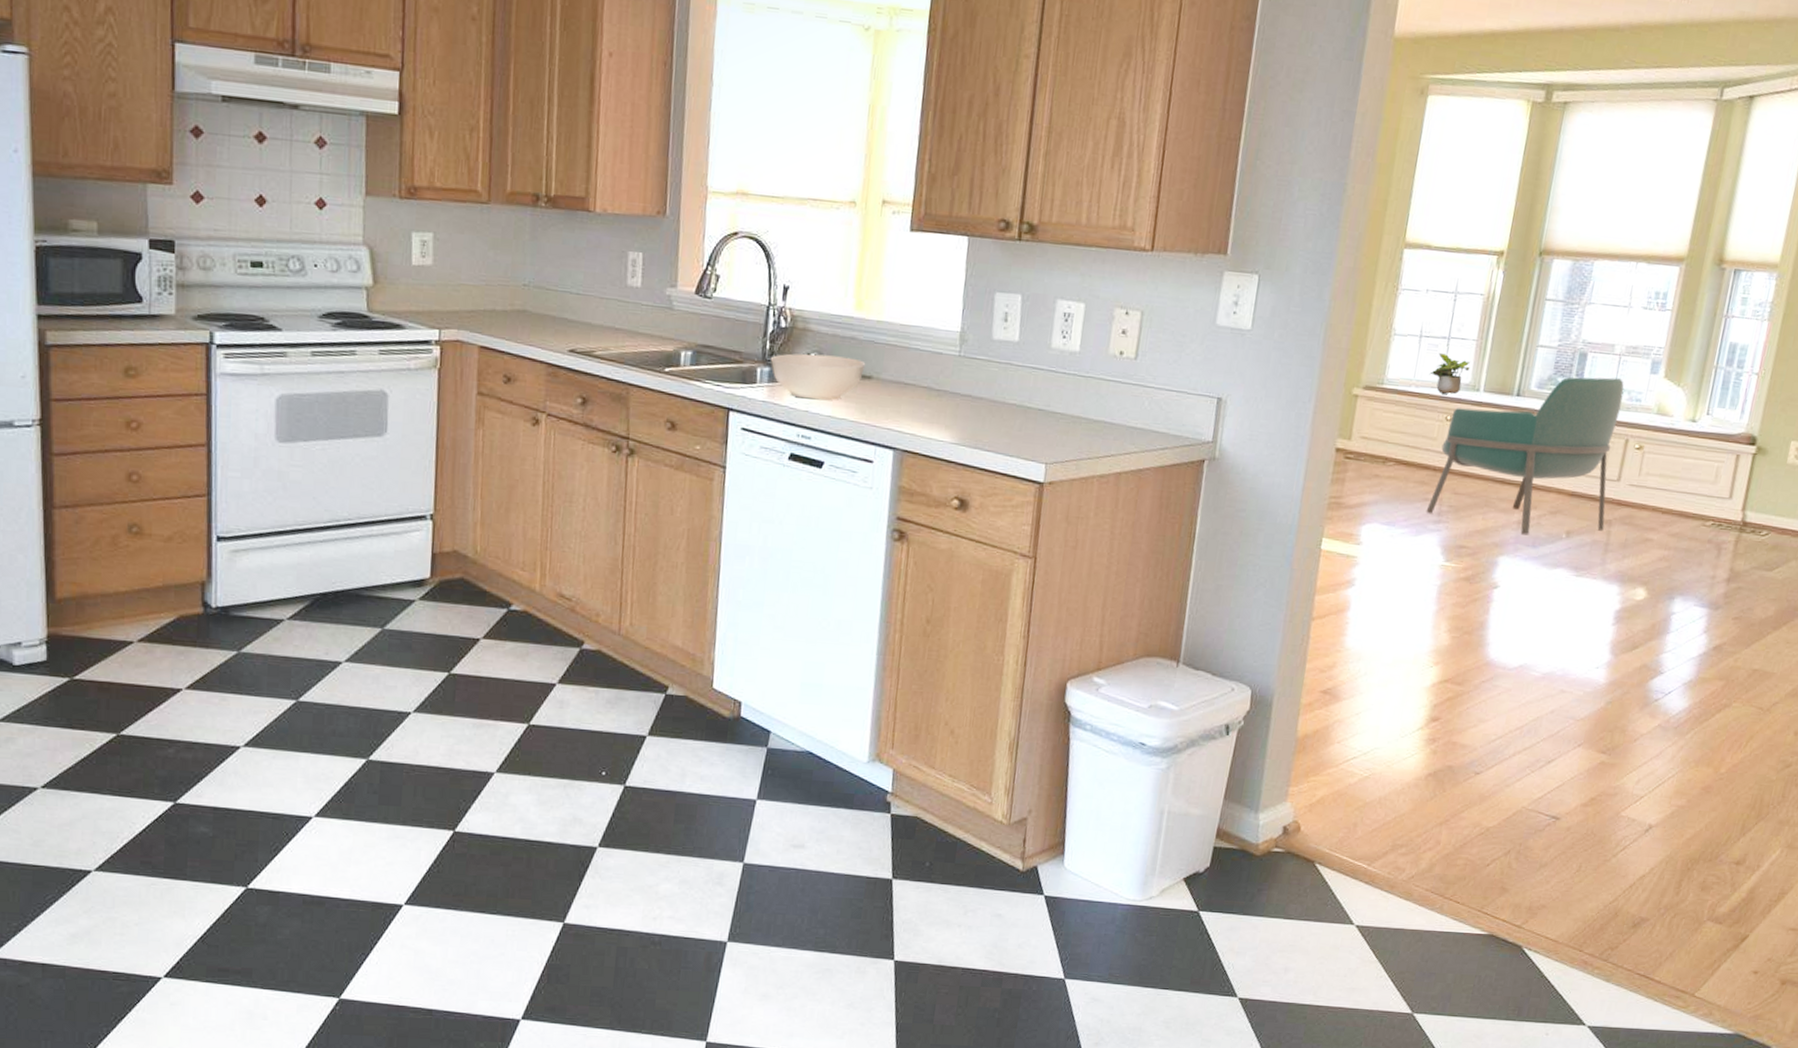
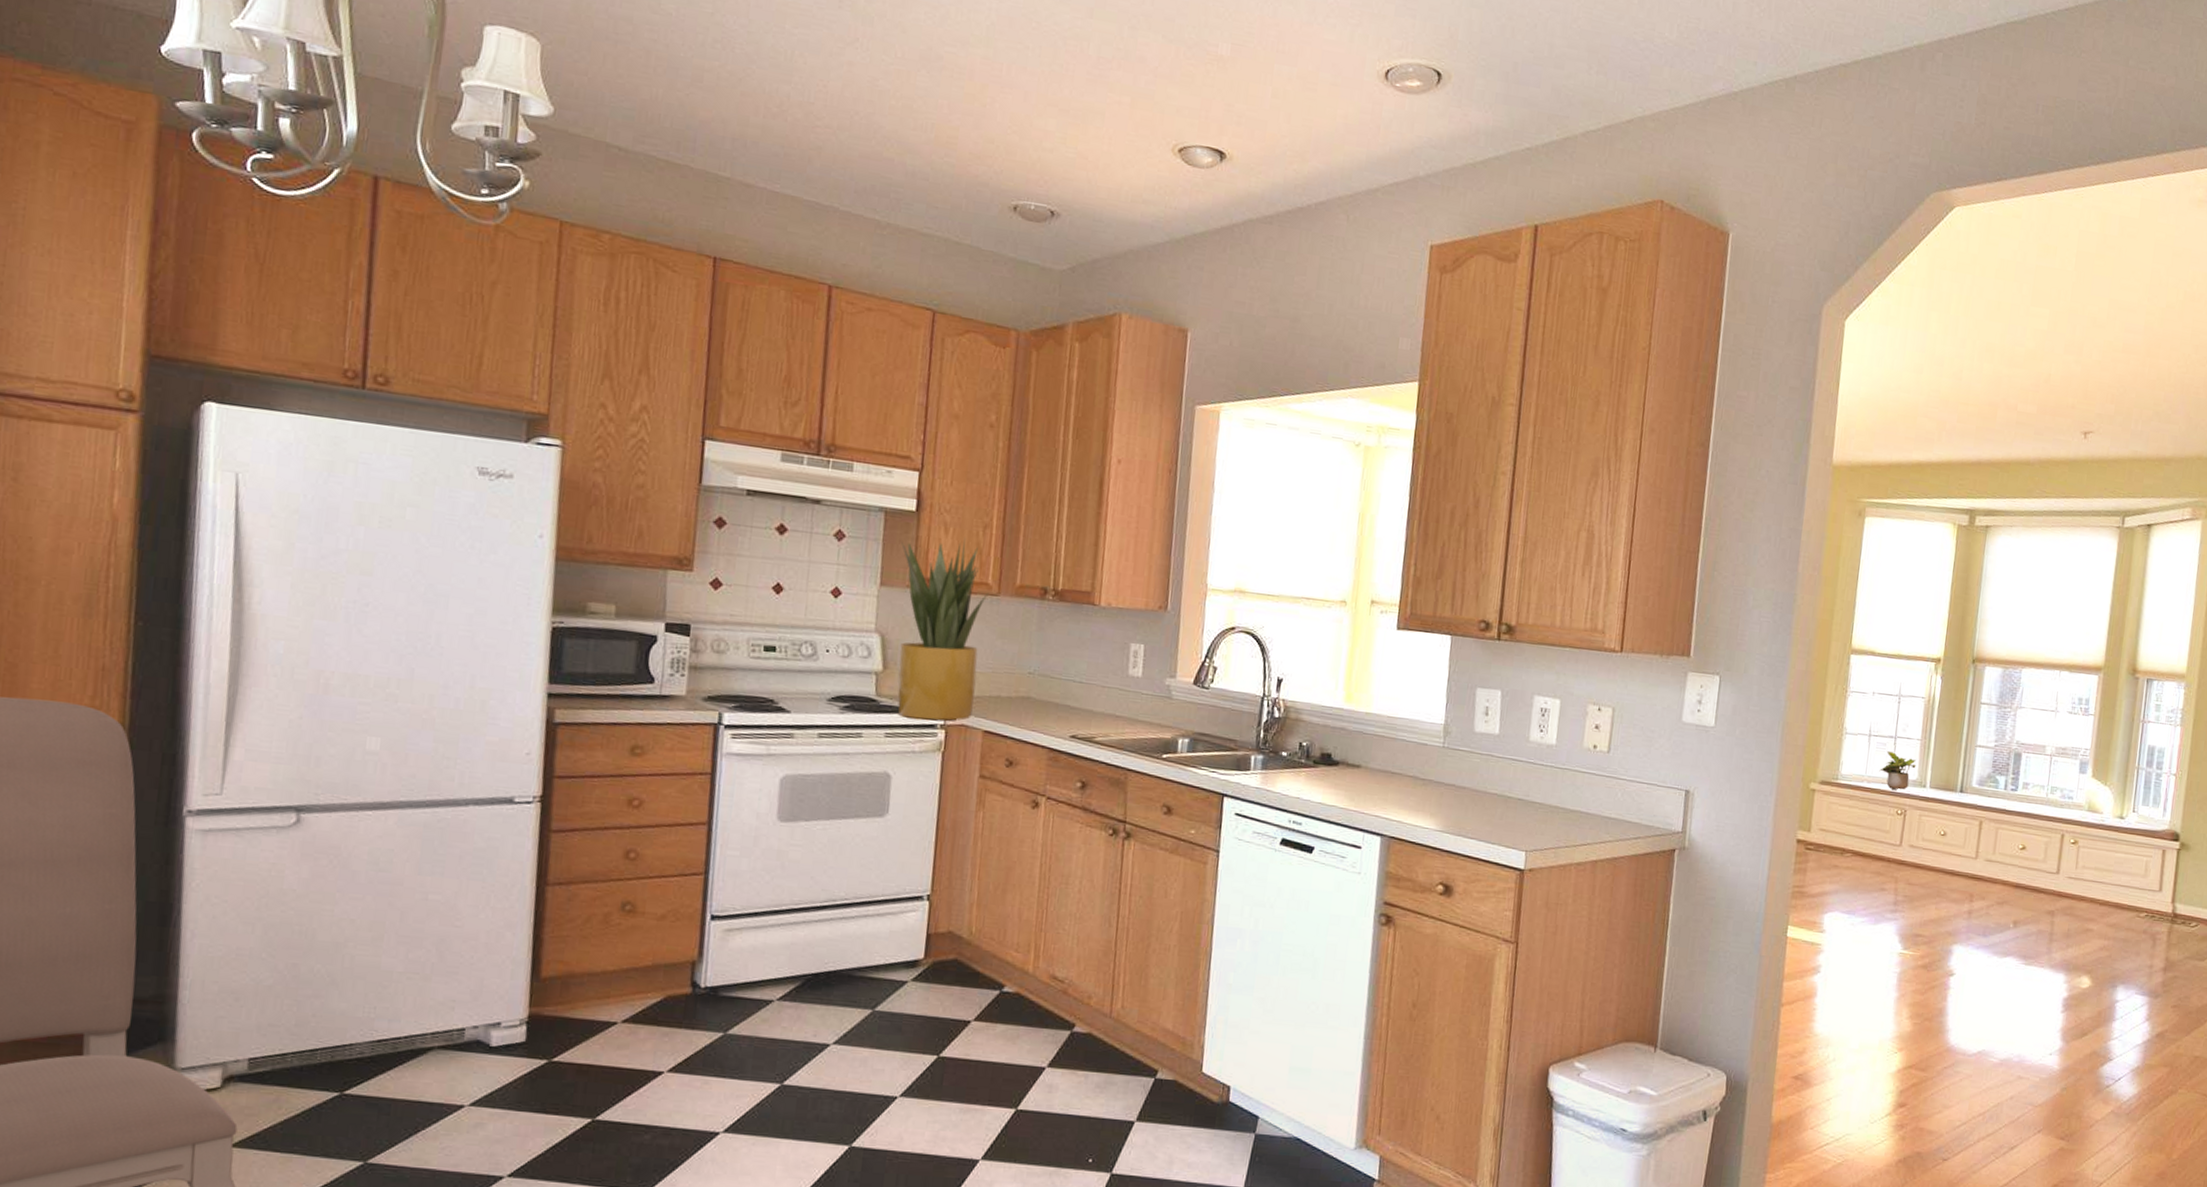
planter: none [385,143,479,337] -> present [897,538,989,721]
bowl: present [770,353,866,400] -> none [1263,742,1355,788]
armchair: present [1426,377,1624,535] -> none [1883,775,2057,925]

